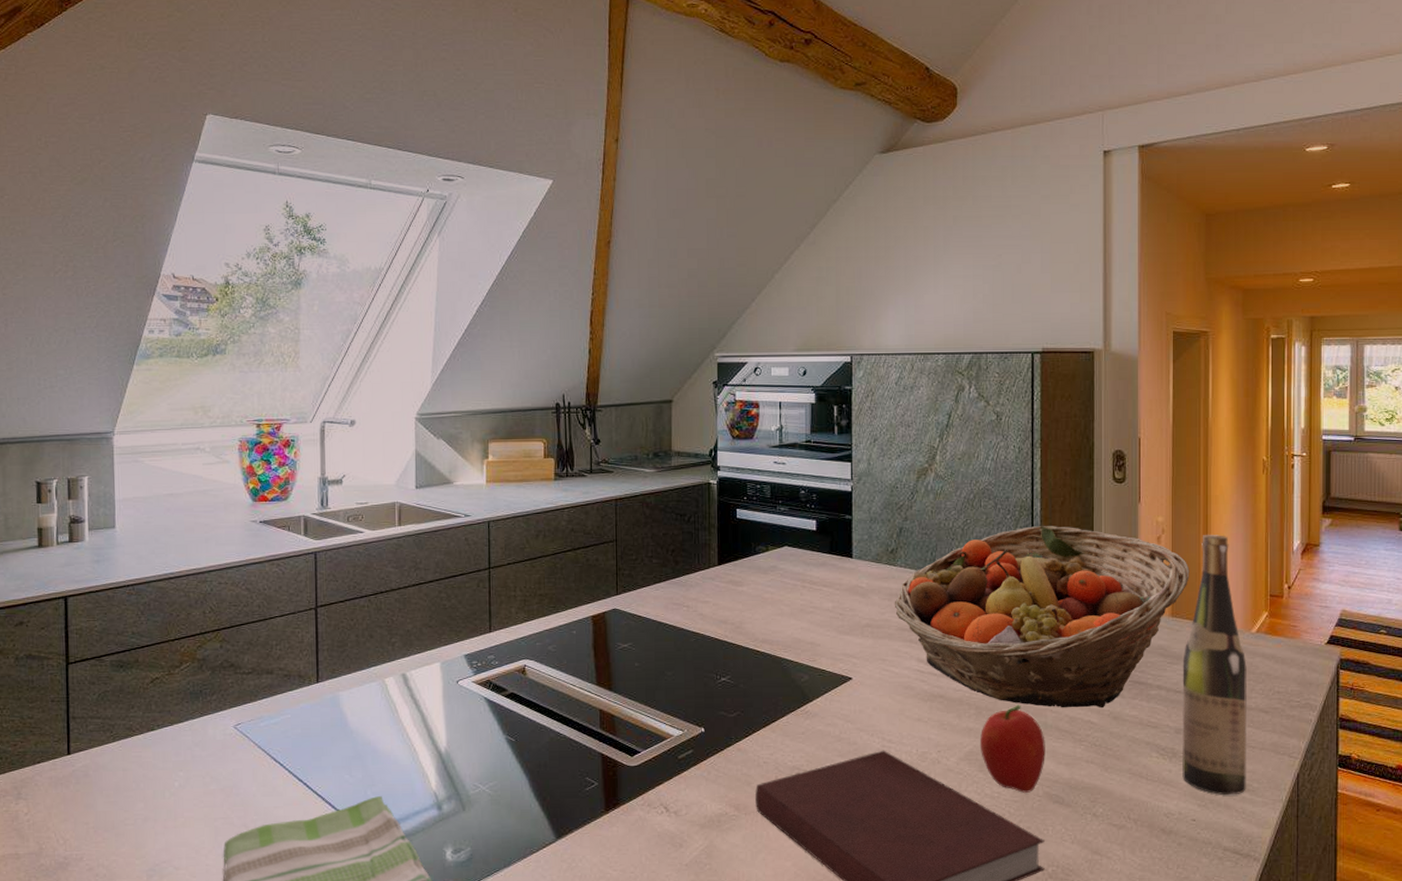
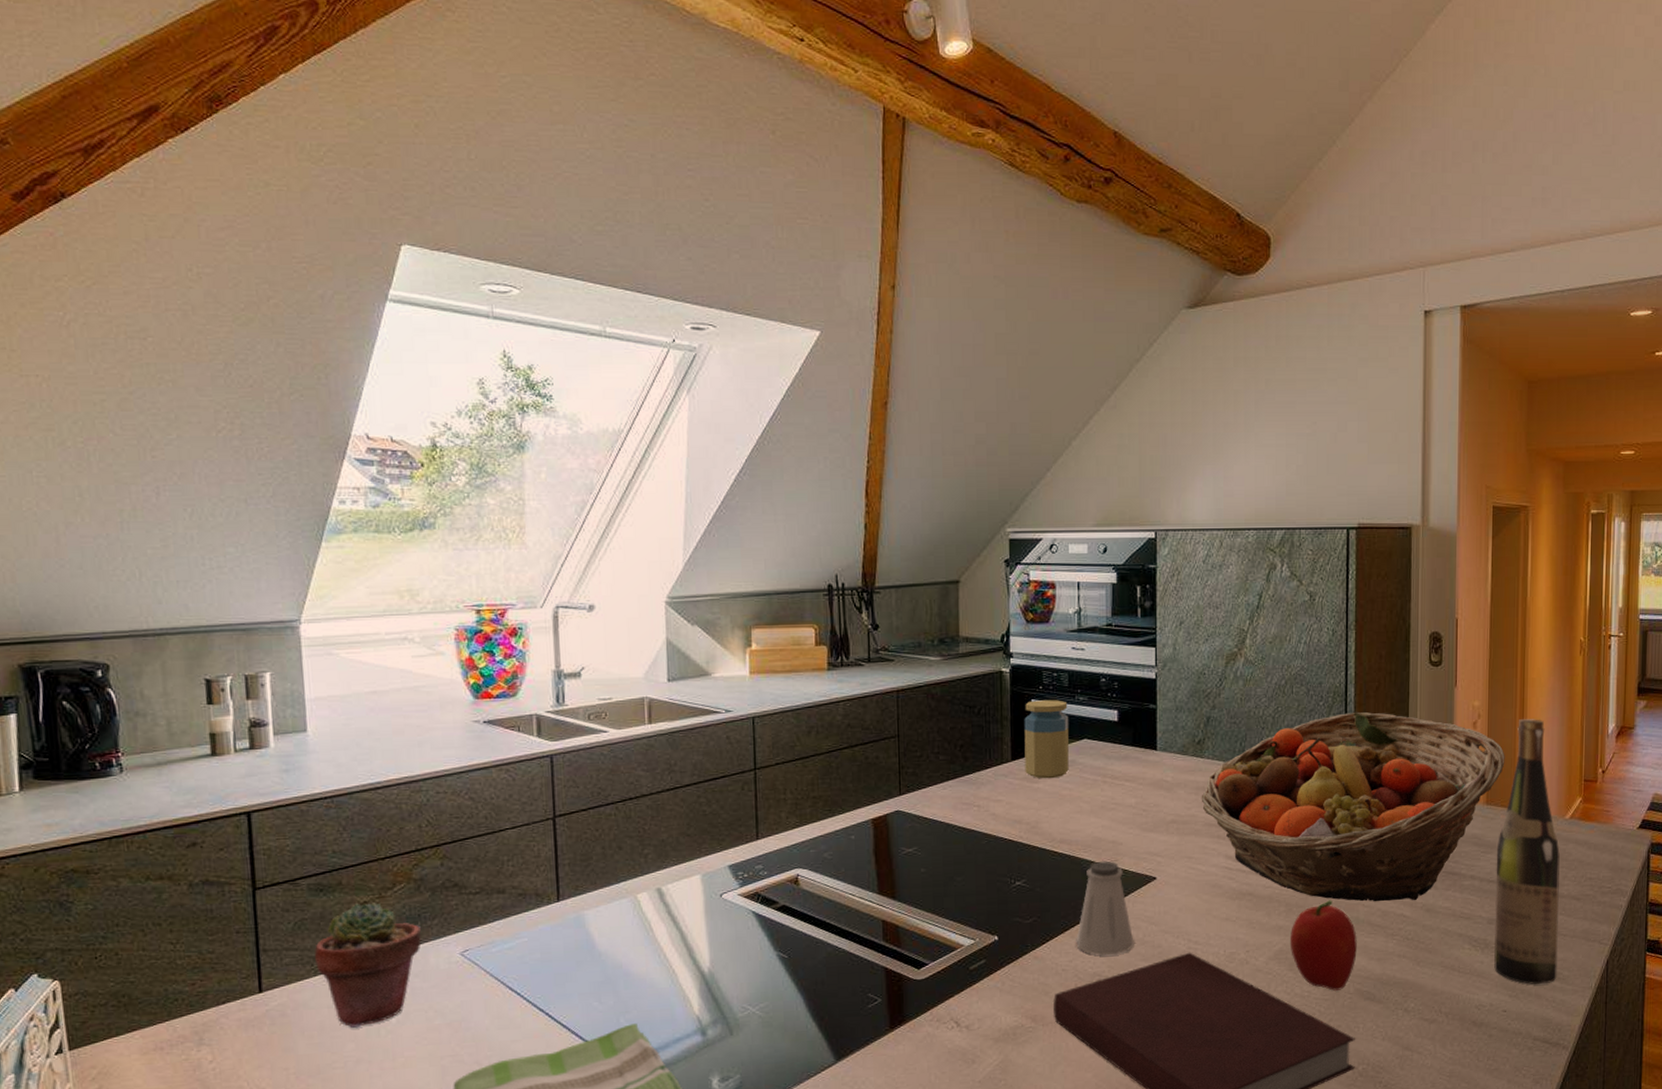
potted succulent: none [113,679,203,790] -> present [314,902,422,1029]
jar: none [730,510,771,583] -> present [1024,700,1069,779]
saltshaker: none [776,660,831,751] -> present [1076,860,1134,956]

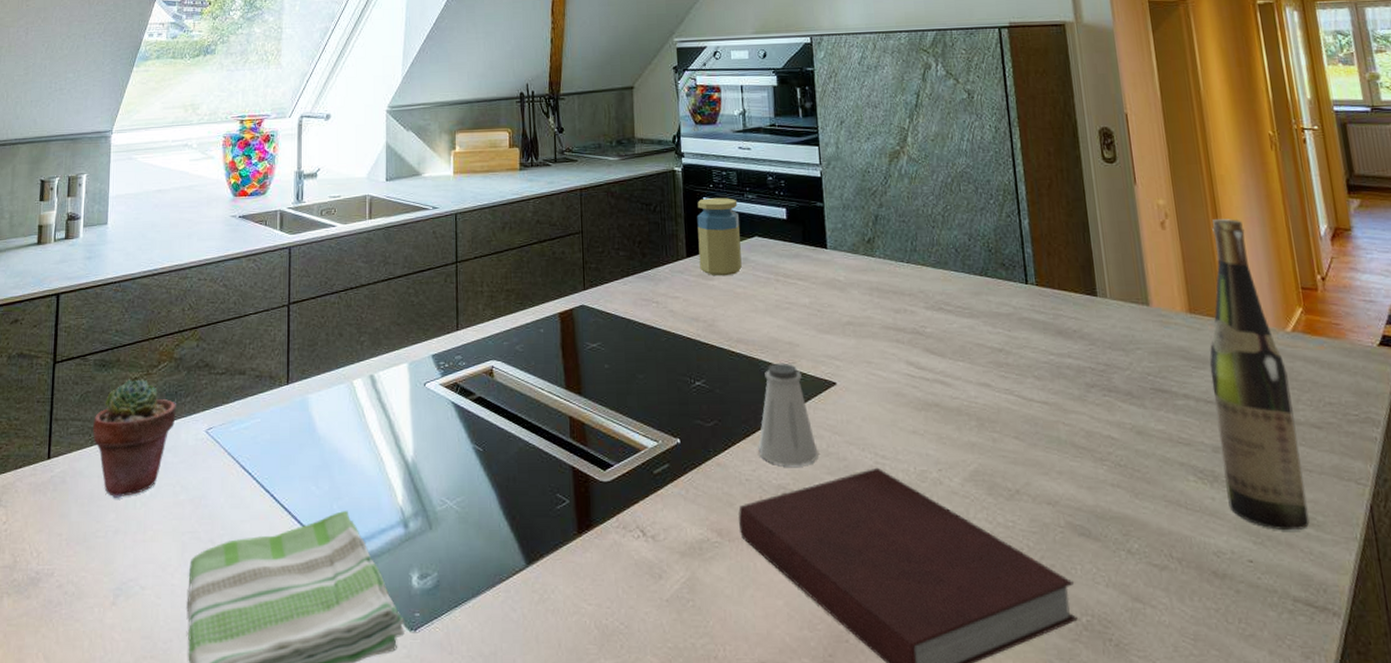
fruit basket: present [1201,711,1505,902] -> none [875,210,1204,421]
fruit: present [1289,900,1357,991] -> none [985,415,1063,522]

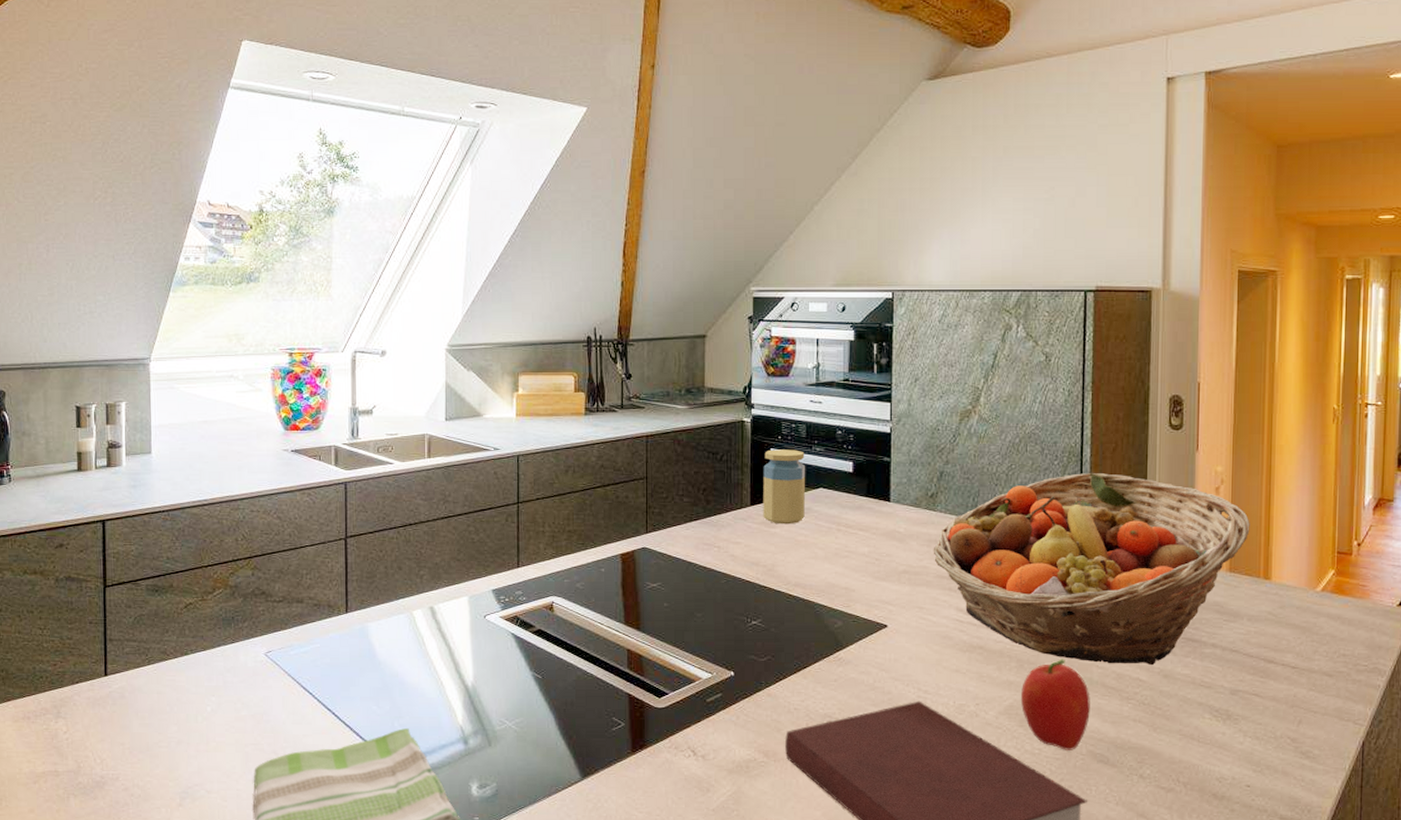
potted succulent: present [92,379,177,499] -> none [148,604,235,714]
saltshaker: present [758,362,818,467] -> none [808,606,865,698]
fruit basket: none [875,210,1204,421] -> present [933,472,1250,666]
fruit: none [985,415,1063,522] -> present [1020,659,1090,750]
wine bottle: present [1209,219,1310,531] -> none [1237,487,1310,762]

